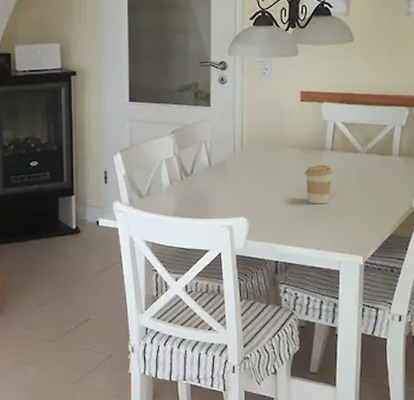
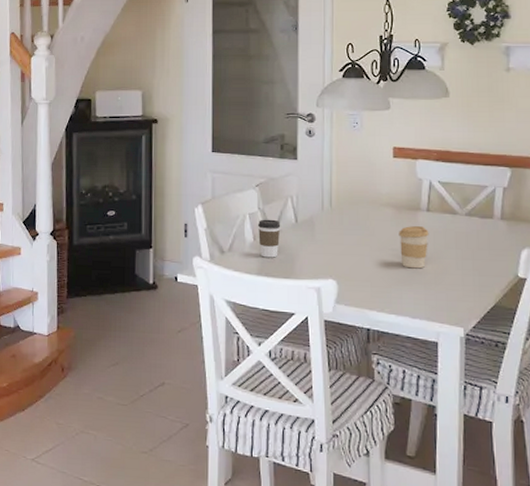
coffee cup: none [173,164,195,200] -> present [257,219,281,258]

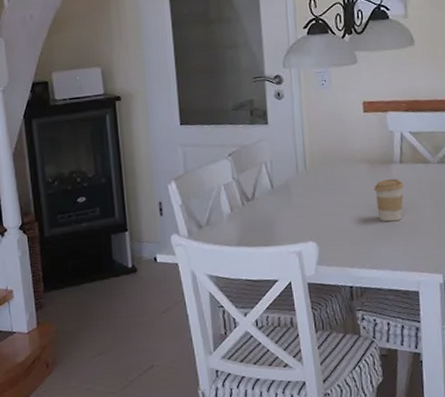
coffee cup: present [257,219,281,258] -> none [233,188,257,228]

